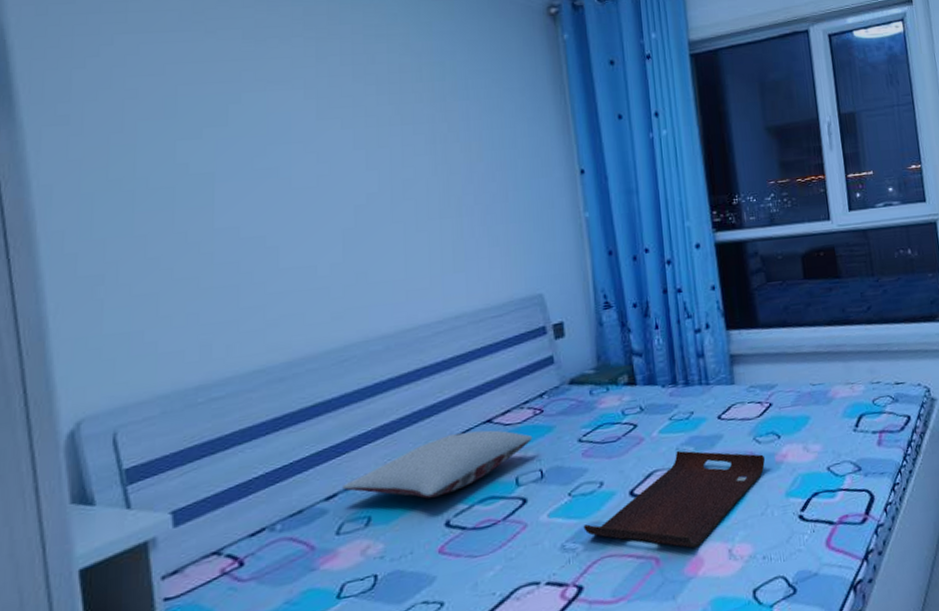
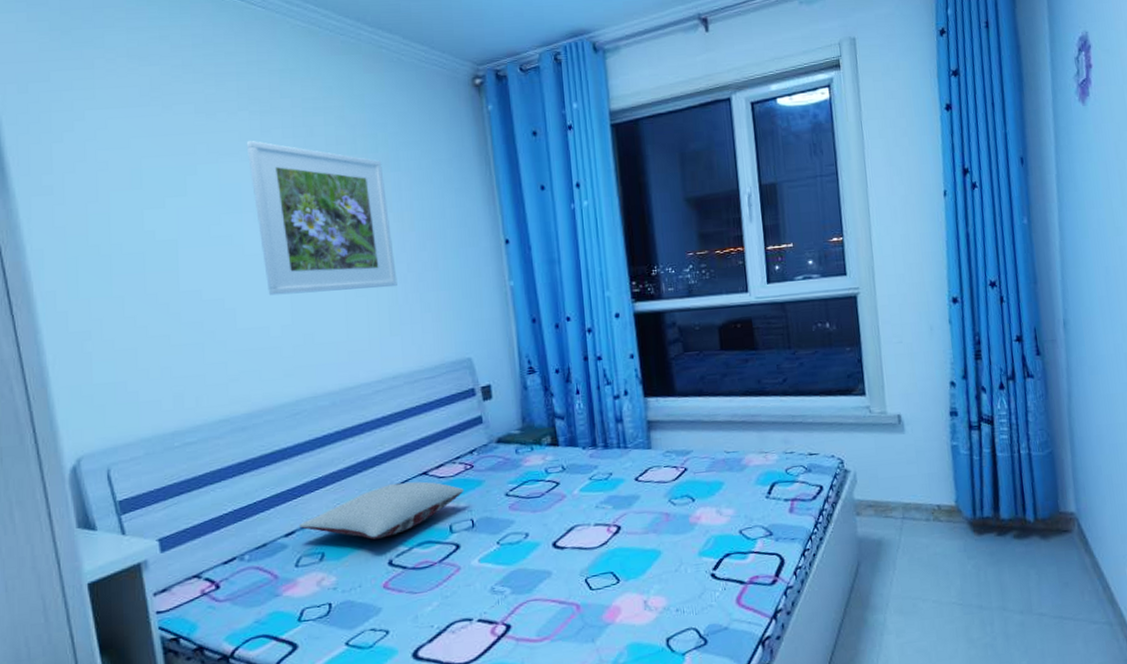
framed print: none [299,68,463,232] -> present [246,141,397,296]
serving tray: present [583,450,766,548] -> none [511,508,680,598]

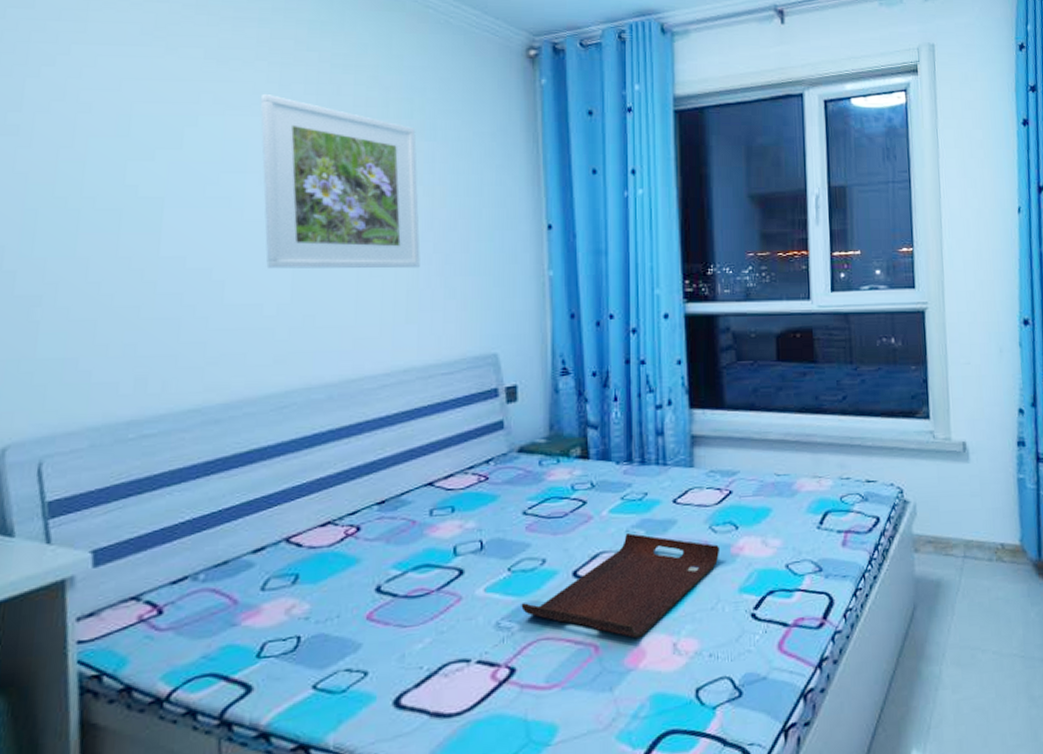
pillow: present [299,481,465,540] -> none [271,493,475,560]
serving tray: none [511,508,680,598] -> present [521,533,721,639]

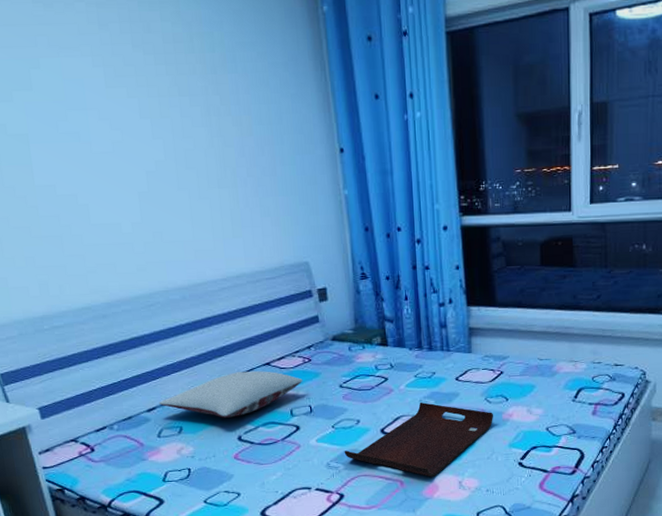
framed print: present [260,94,420,269] -> none [85,35,238,194]
pillow: none [271,493,475,560] -> present [159,371,303,418]

